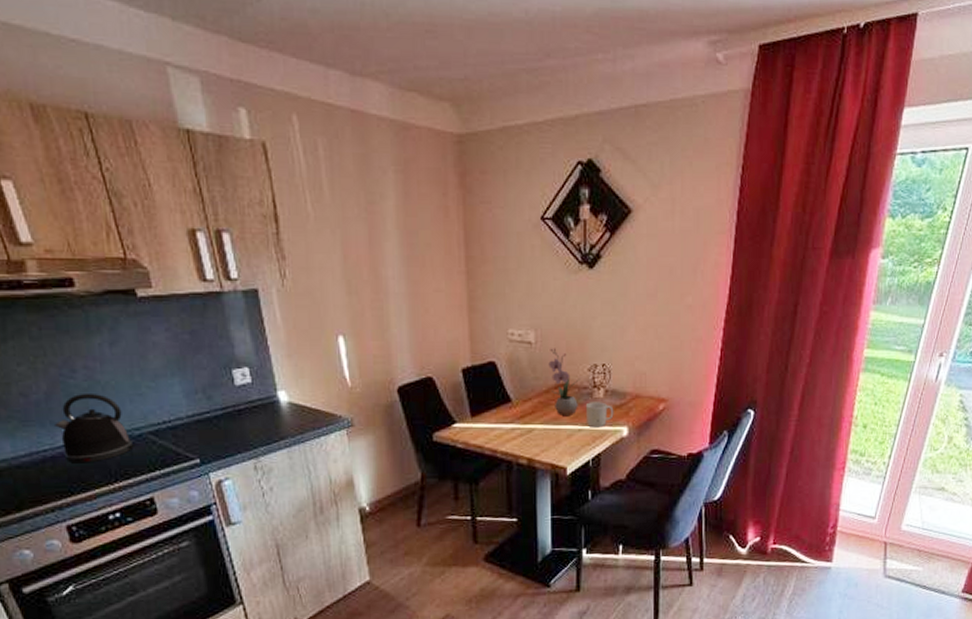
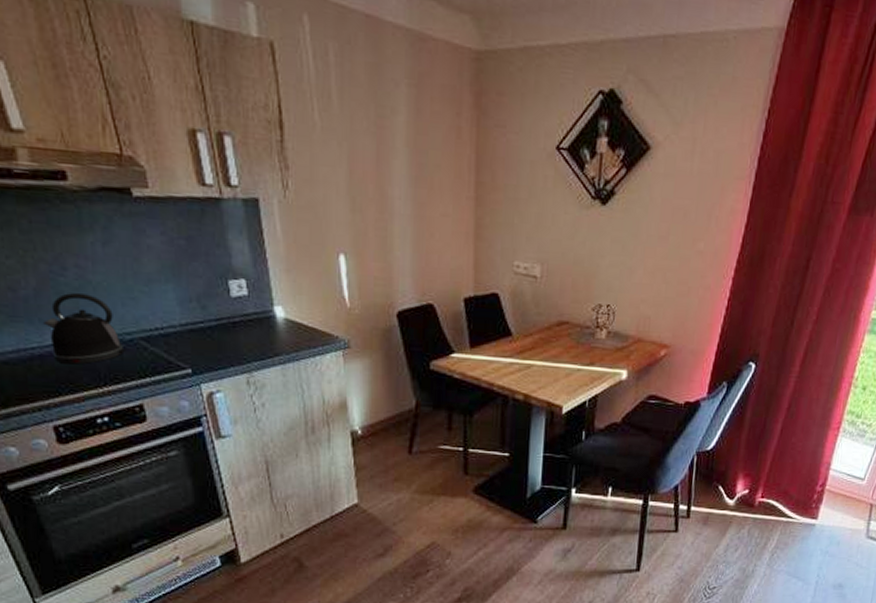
flower arrangement: present [548,348,581,417] -> none [552,284,584,356]
mug: present [585,402,614,428] -> none [585,342,615,369]

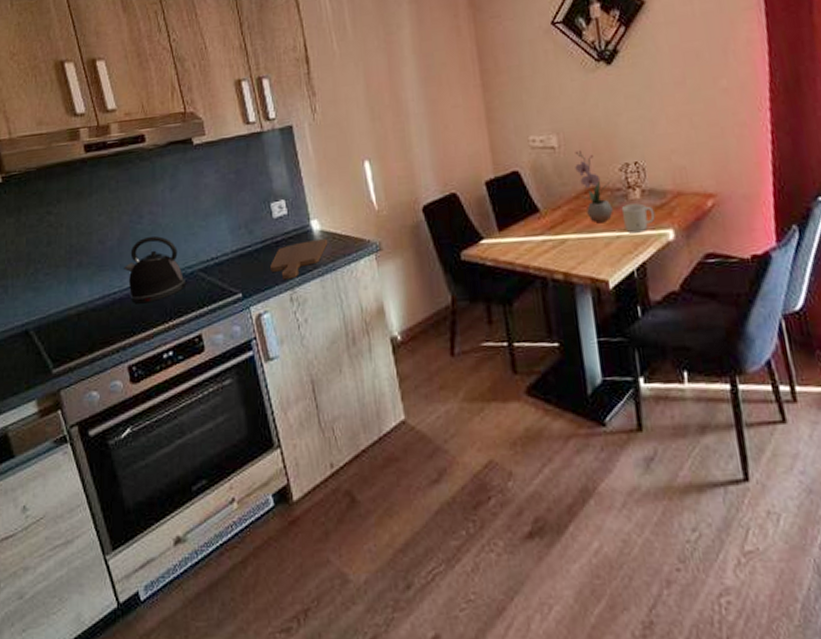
cutting board: none [226,326,293,363] -> present [270,239,328,280]
flower arrangement: none [552,284,584,356] -> present [575,150,613,224]
mug: none [585,342,615,369] -> present [621,203,656,234]

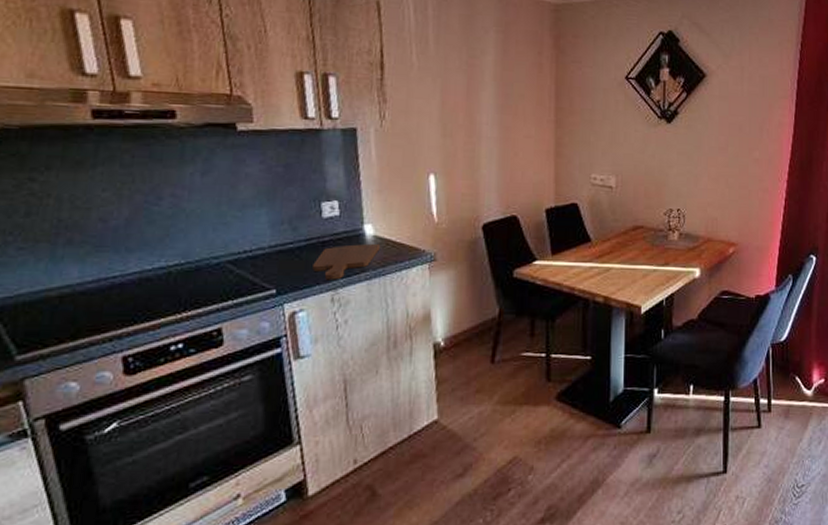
kettle: present [124,236,188,304] -> none [130,220,212,291]
flower arrangement: present [575,150,613,224] -> none [627,193,657,257]
mug: present [621,203,656,234] -> none [660,244,687,269]

